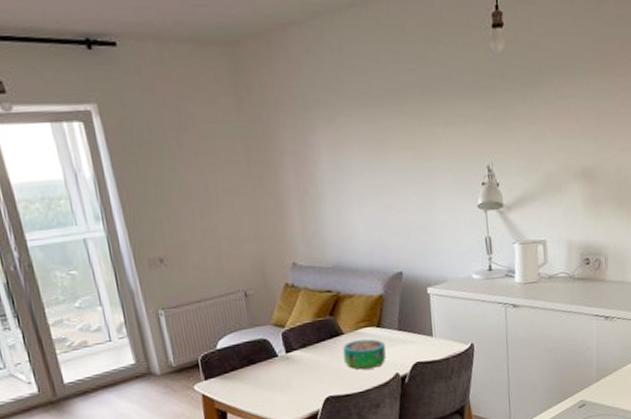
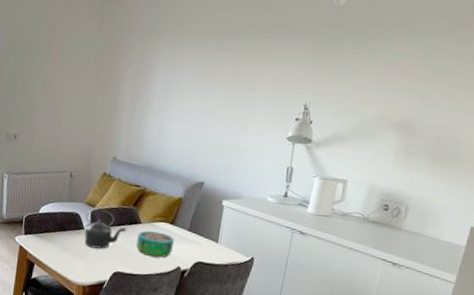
kettle: none [276,327,329,376] -> present [84,208,127,249]

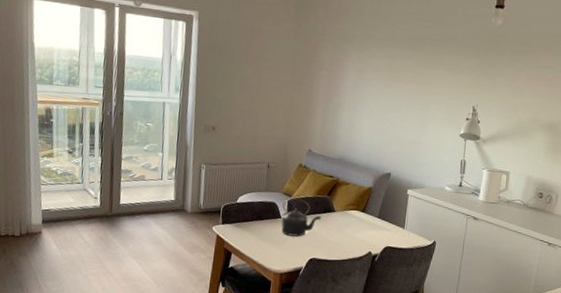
decorative bowl: present [136,230,175,258] -> none [331,218,366,244]

